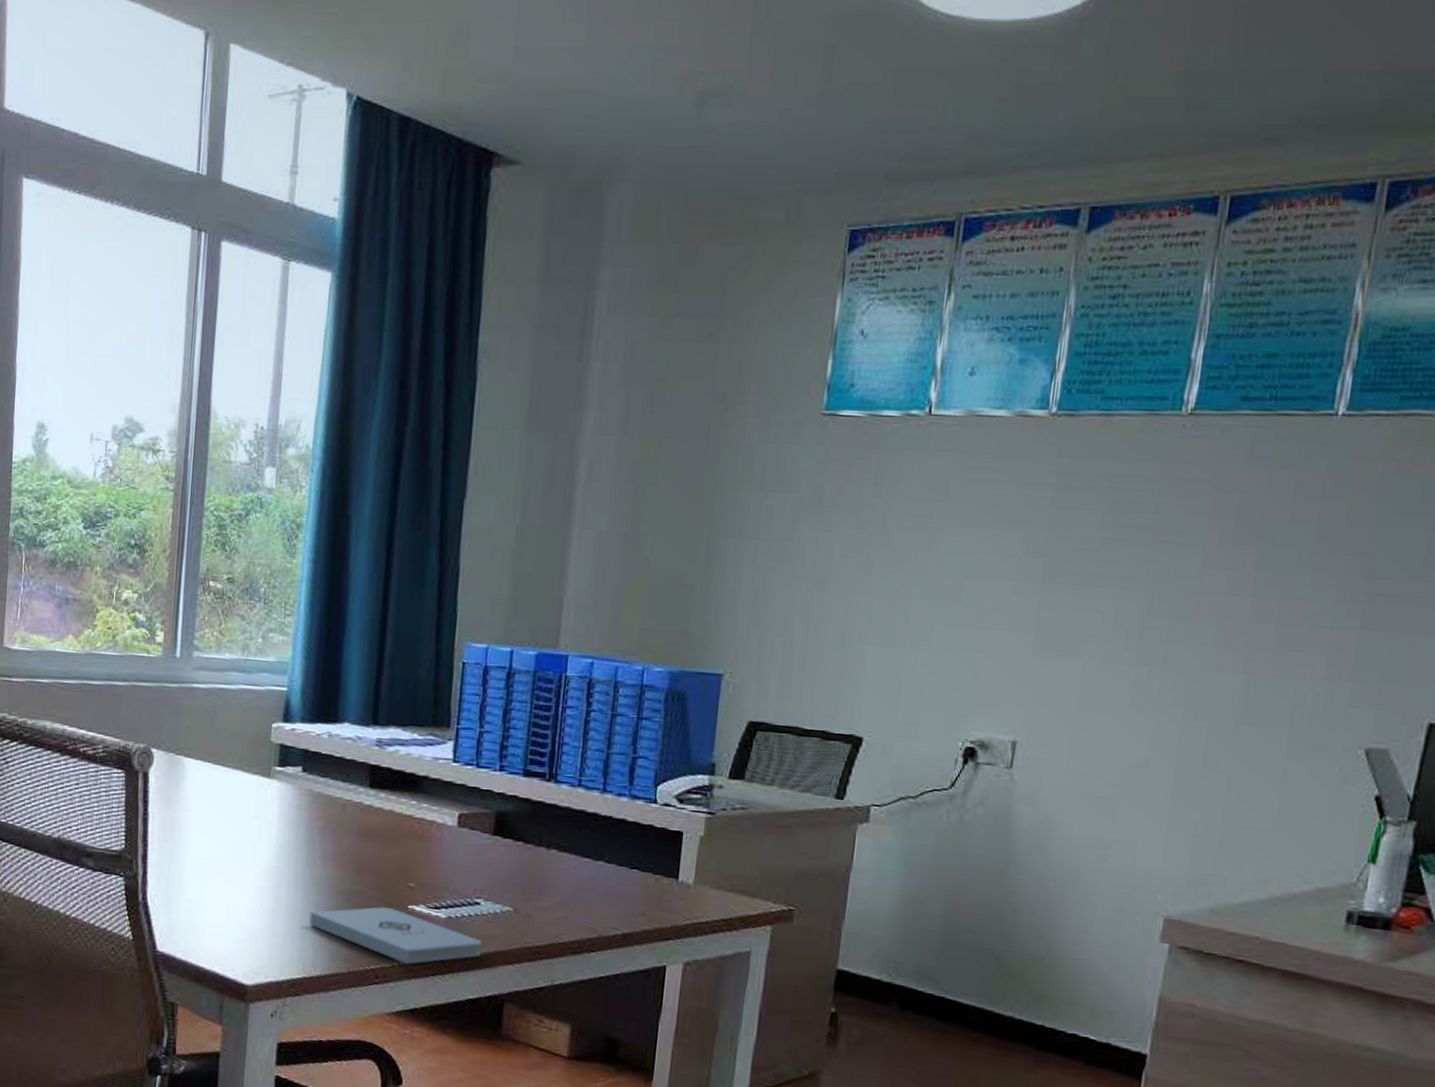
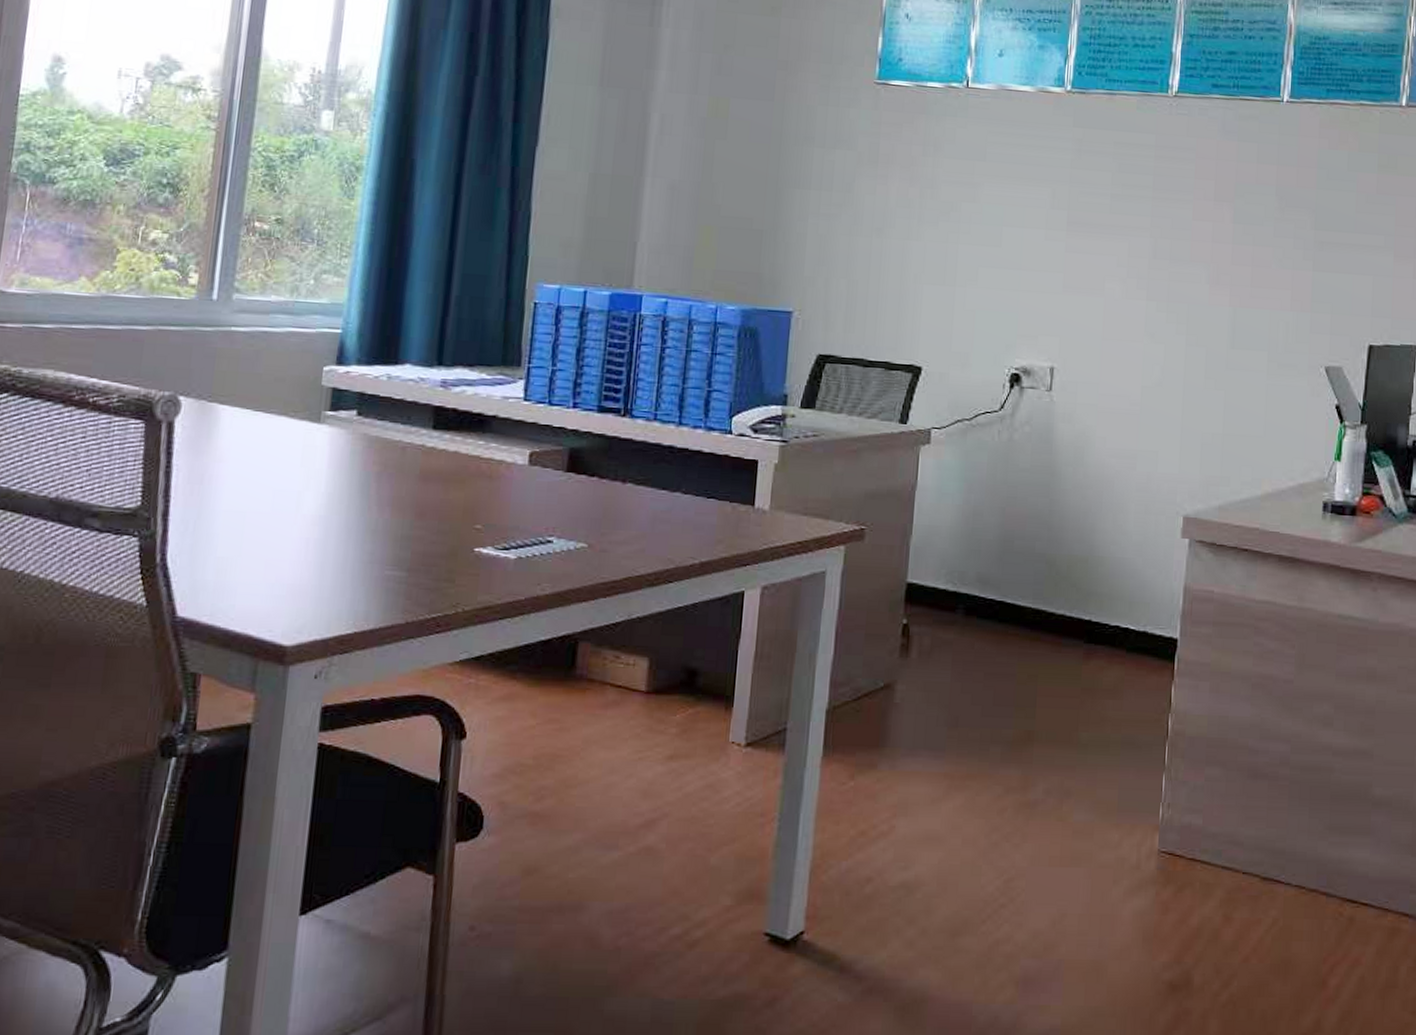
notepad: present [309,906,482,964] -> none [362,550,554,610]

